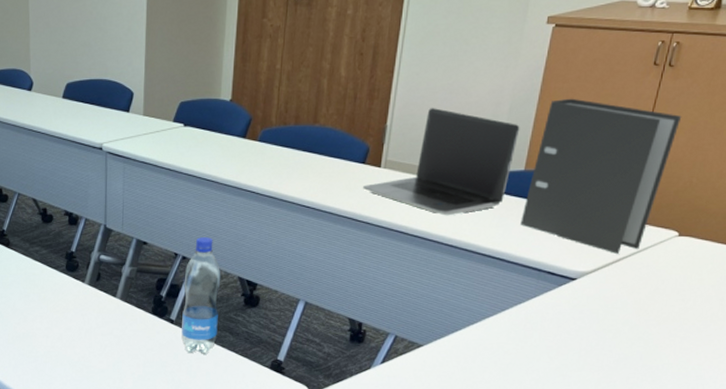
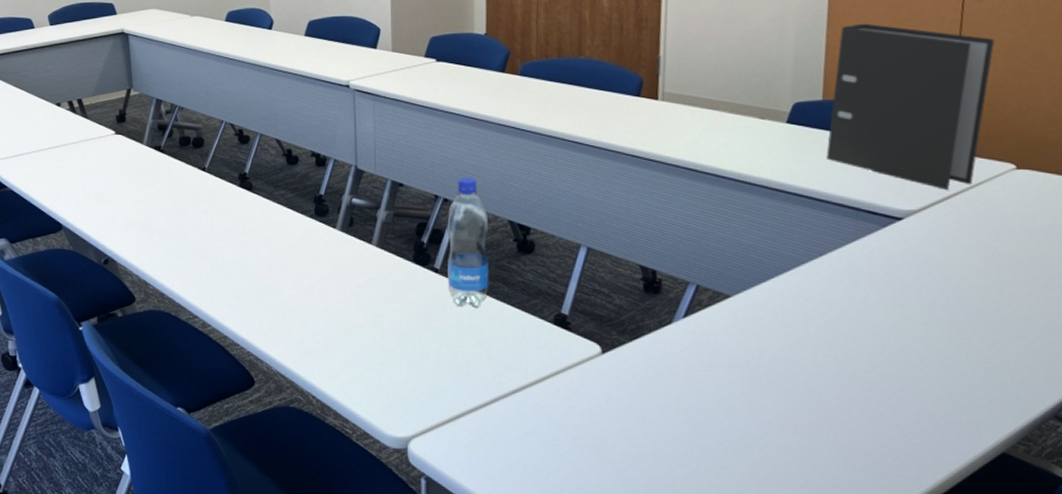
laptop computer: present [362,108,520,216] -> none [639,37,811,151]

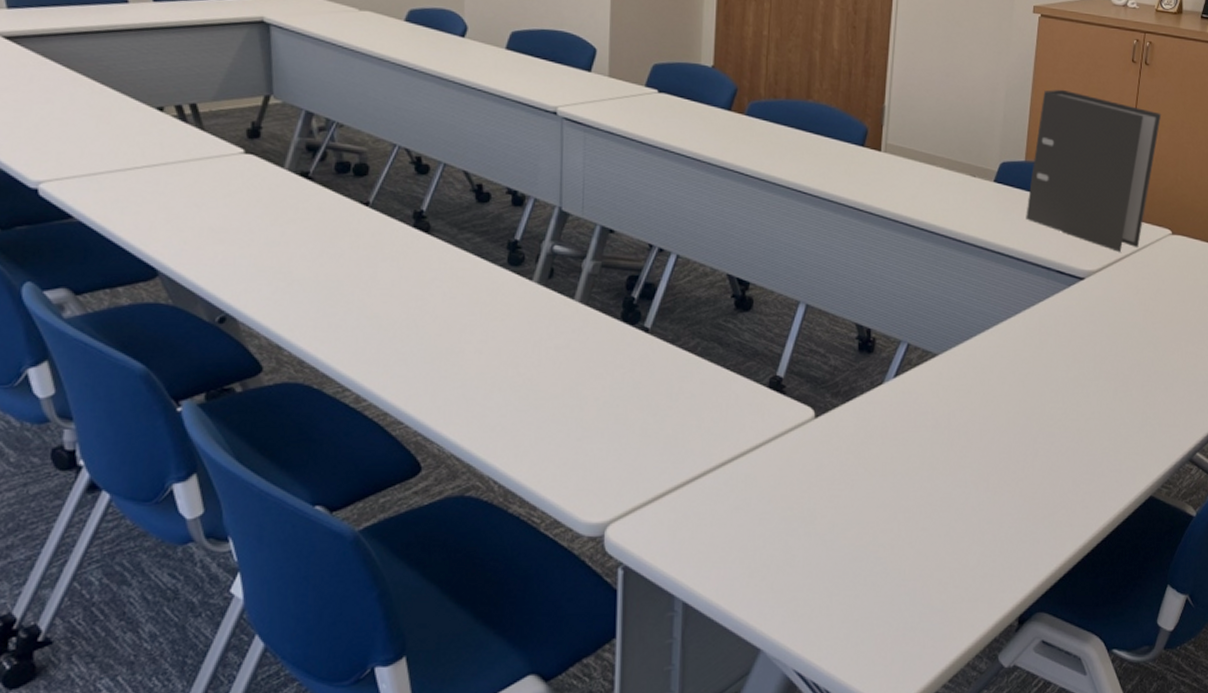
bottle: present [447,178,489,308] -> none [659,225,707,371]

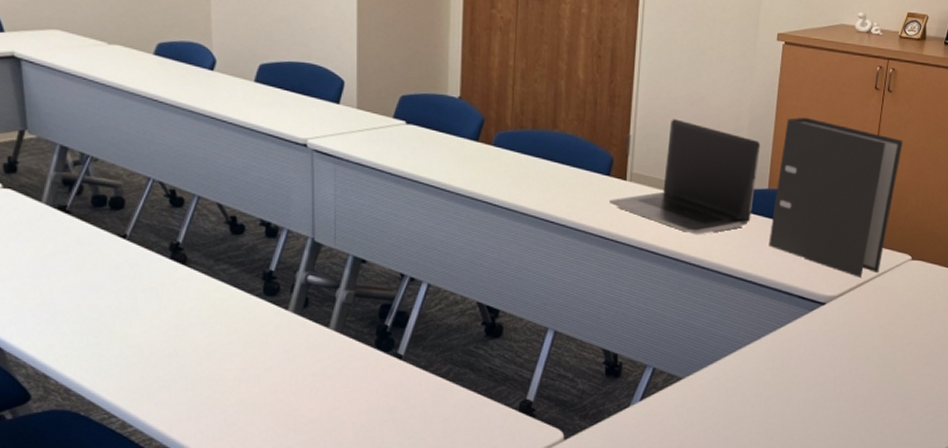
laptop computer: none [862,90,1017,208] -> present [608,119,761,235]

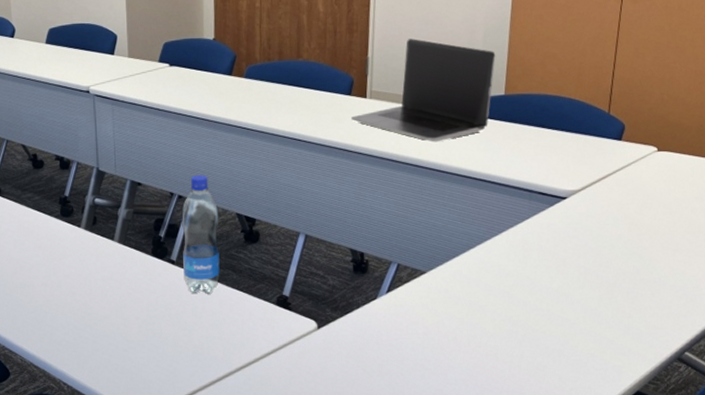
bottle: none [412,255,457,396] -> present [181,175,220,294]
binder: present [769,117,904,277] -> none [507,24,646,171]

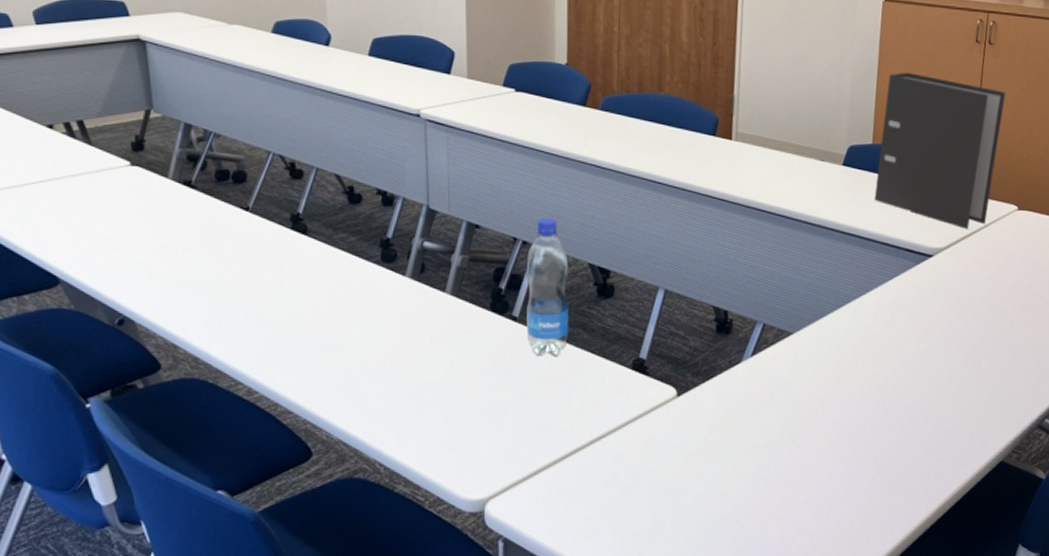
laptop computer: present [350,39,496,143] -> none [714,78,864,192]
binder: none [507,24,646,171] -> present [874,72,1006,229]

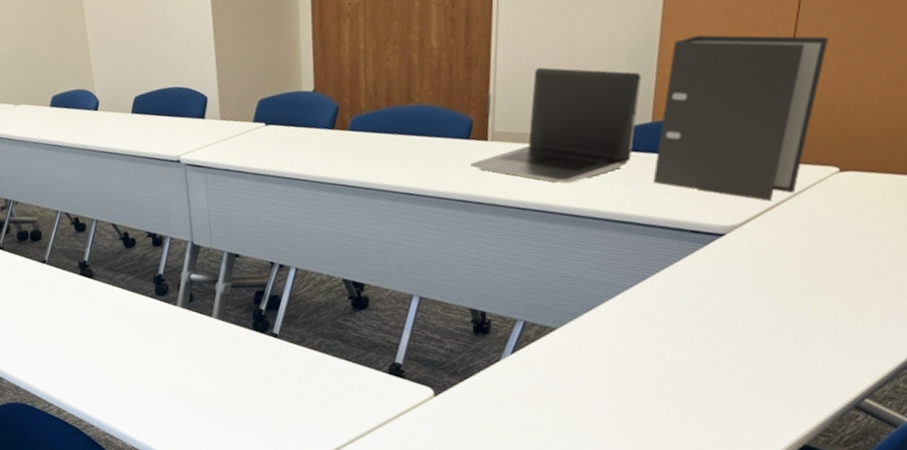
bottle: present [526,218,569,356] -> none [283,240,327,367]
laptop computer: none [714,78,864,192] -> present [469,67,642,184]

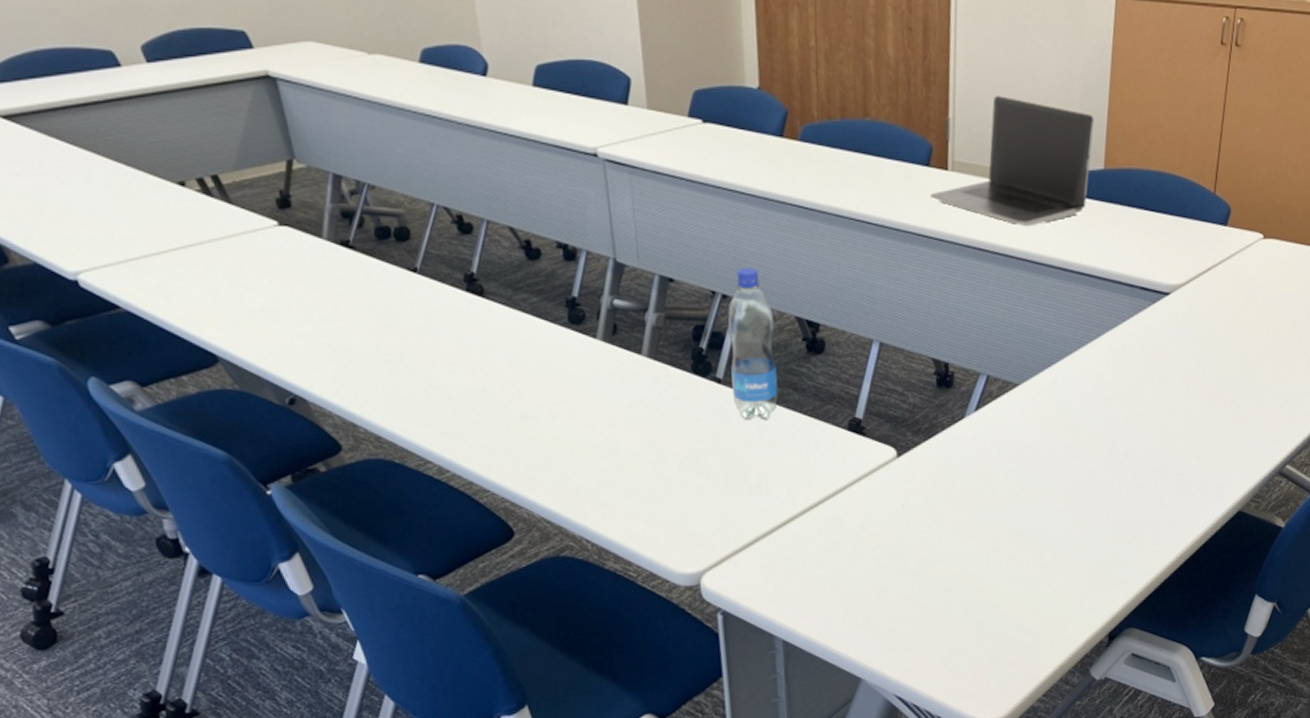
bottle: none [283,240,327,367] -> present [727,268,779,420]
binder: present [653,35,830,201] -> none [1106,83,1254,262]

